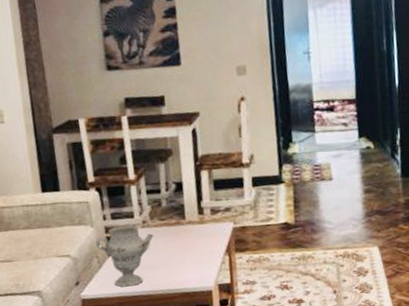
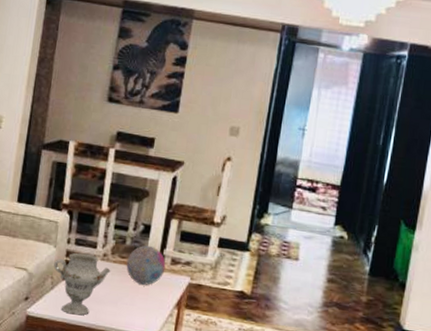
decorative ball: none [167,201,207,241] -> present [126,245,166,285]

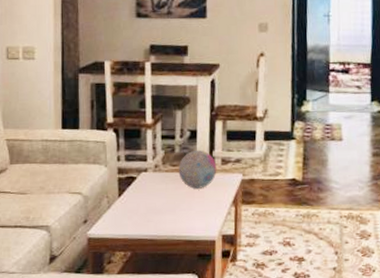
decorative vase: present [53,252,111,315] -> none [107,168,164,229]

